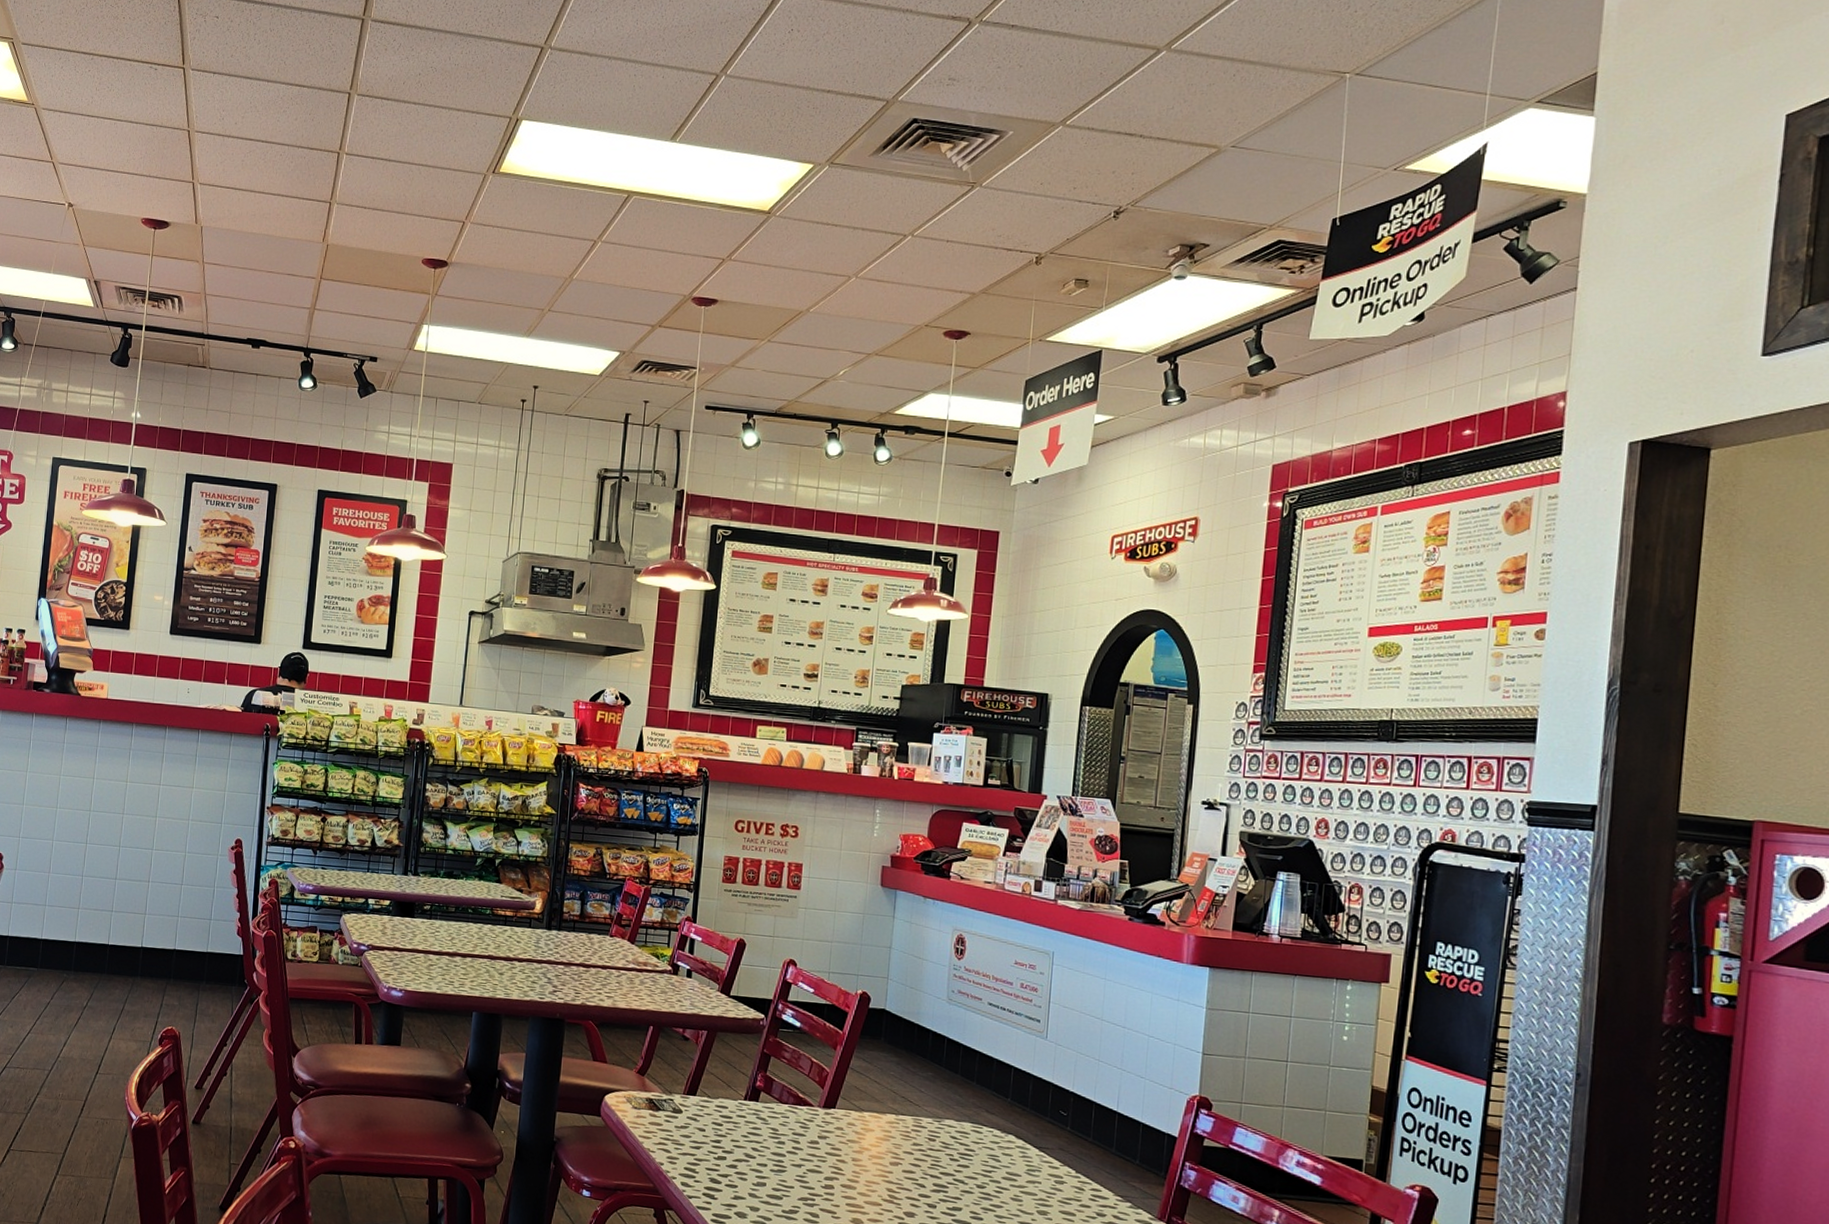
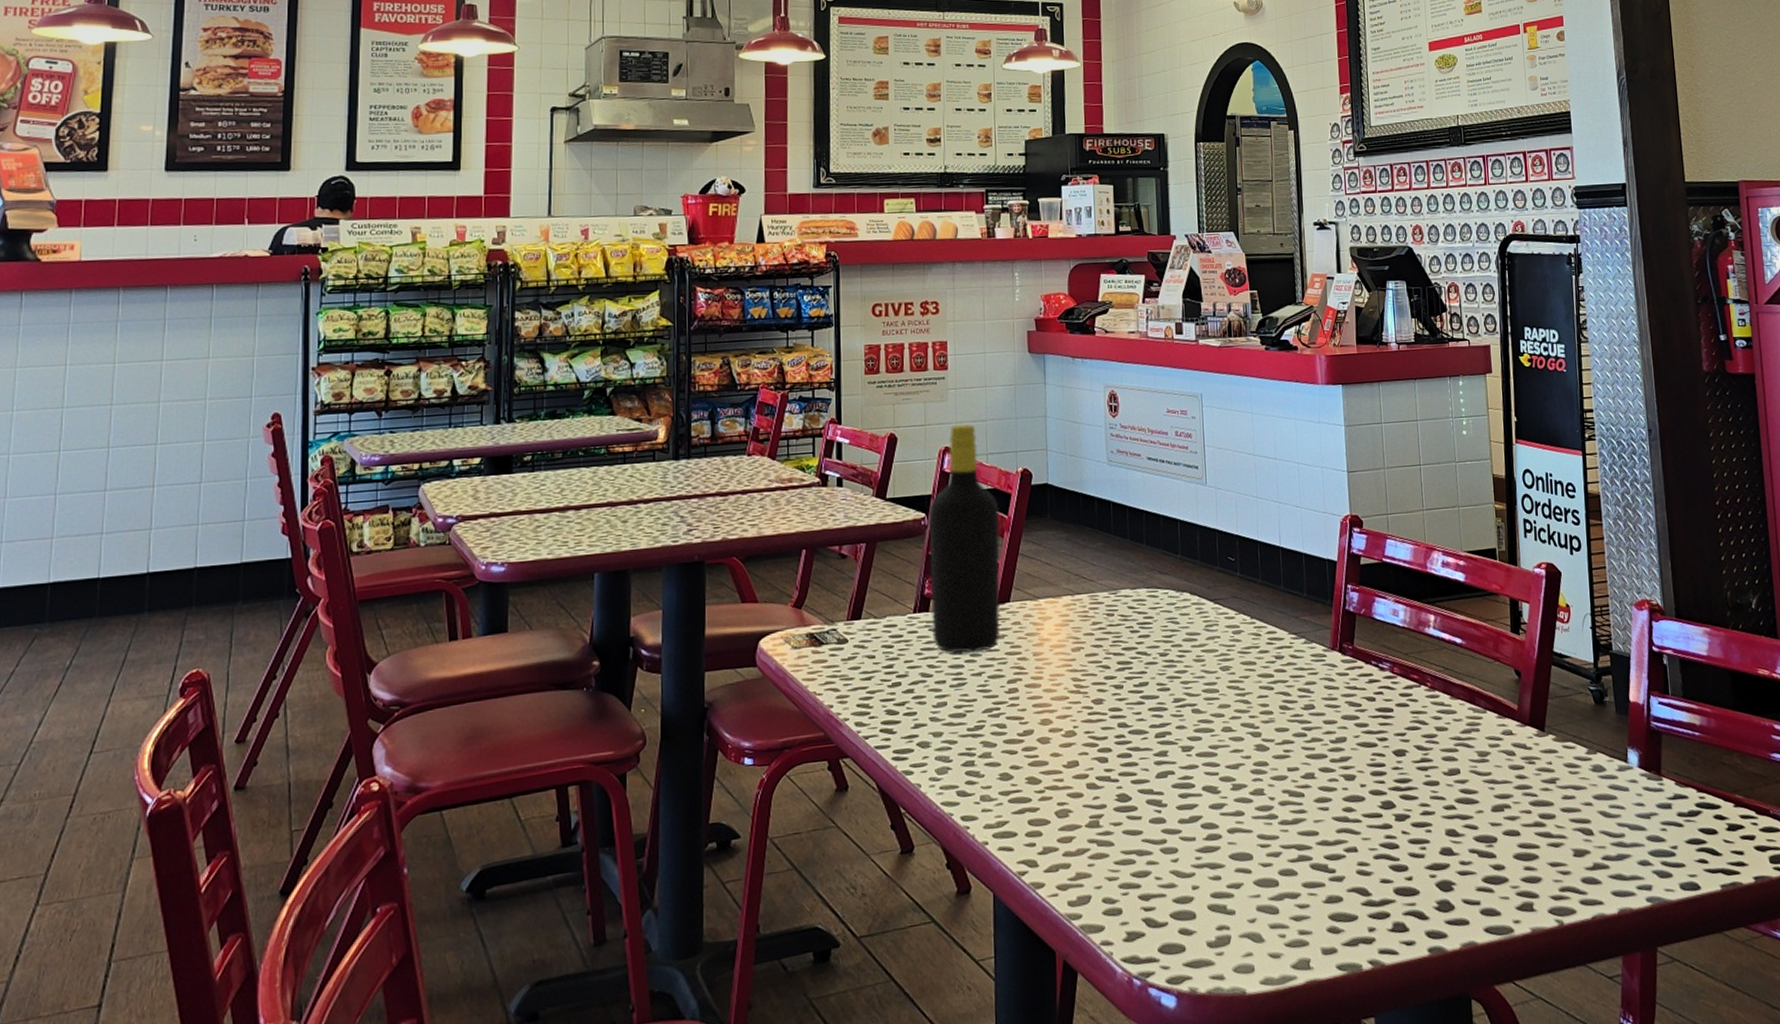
bottle: none [759,941,835,1147] -> present [929,423,1001,654]

